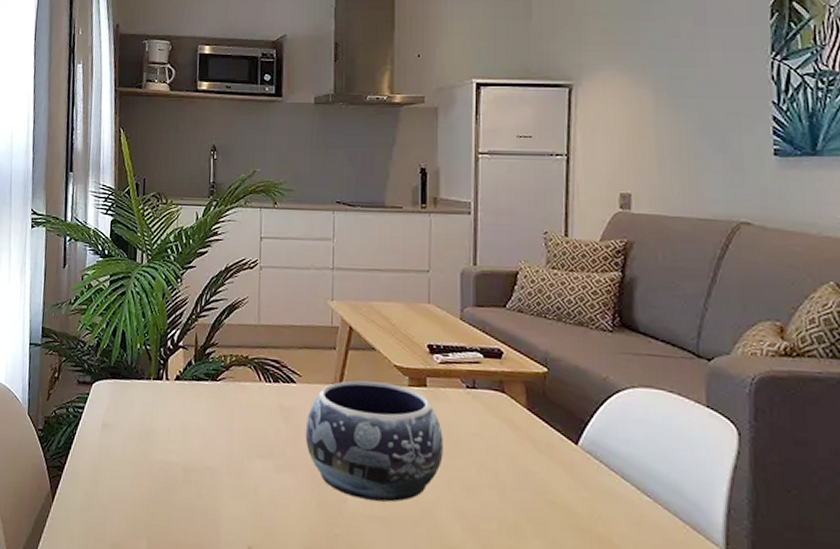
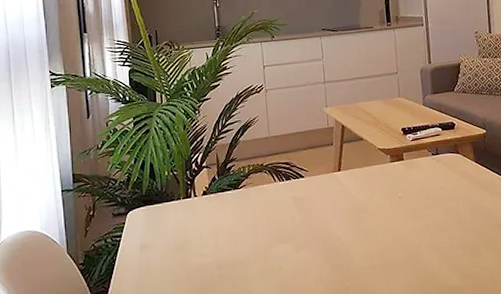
decorative bowl: present [305,380,443,502] -> none [315,163,420,256]

